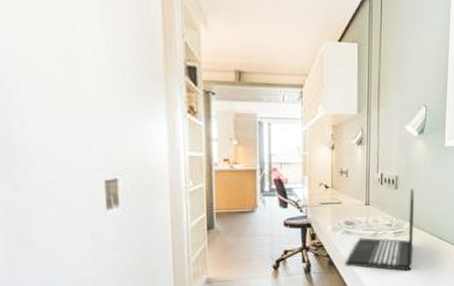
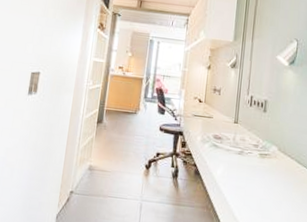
laptop: present [346,188,414,272] -> none [211,113,282,196]

